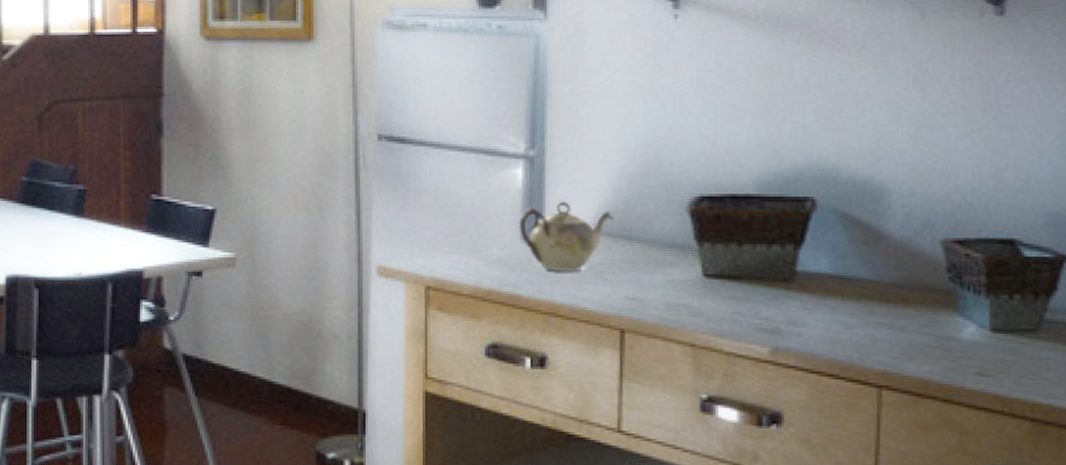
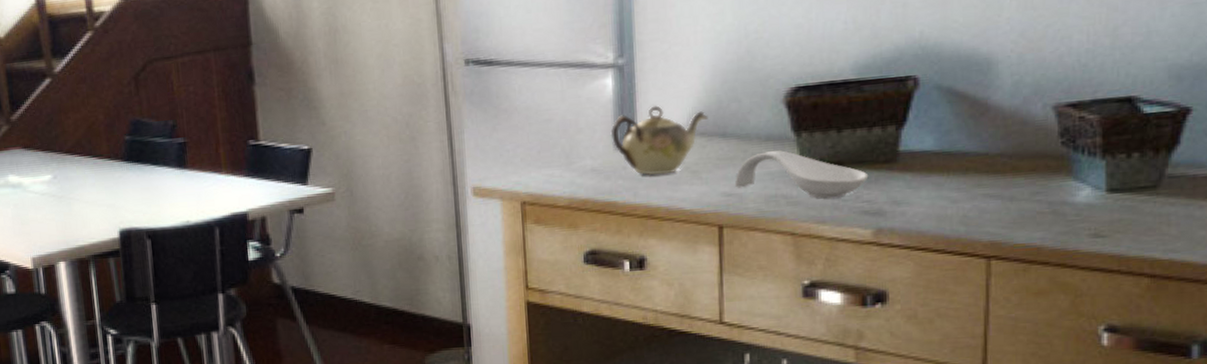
spoon rest: none [638,258,767,312] -> present [735,150,869,198]

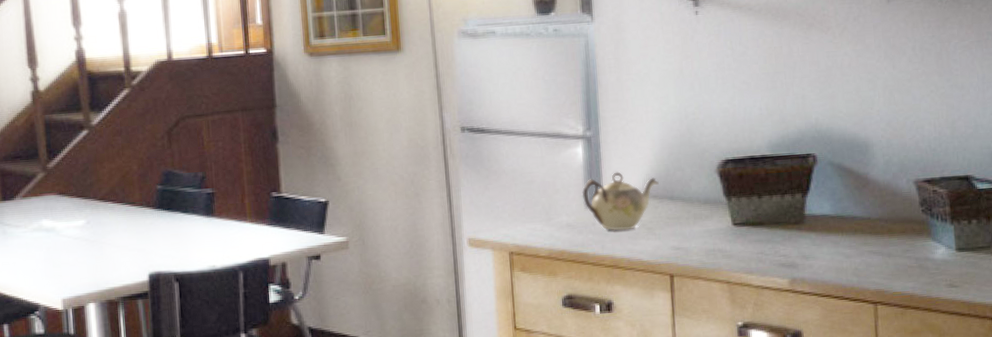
spoon rest: present [735,150,869,198] -> none [682,211,784,253]

